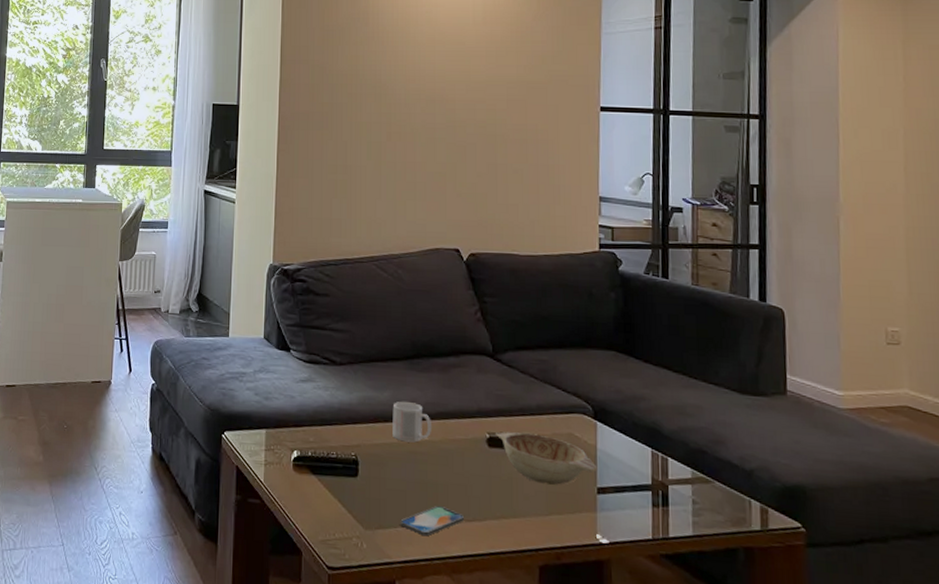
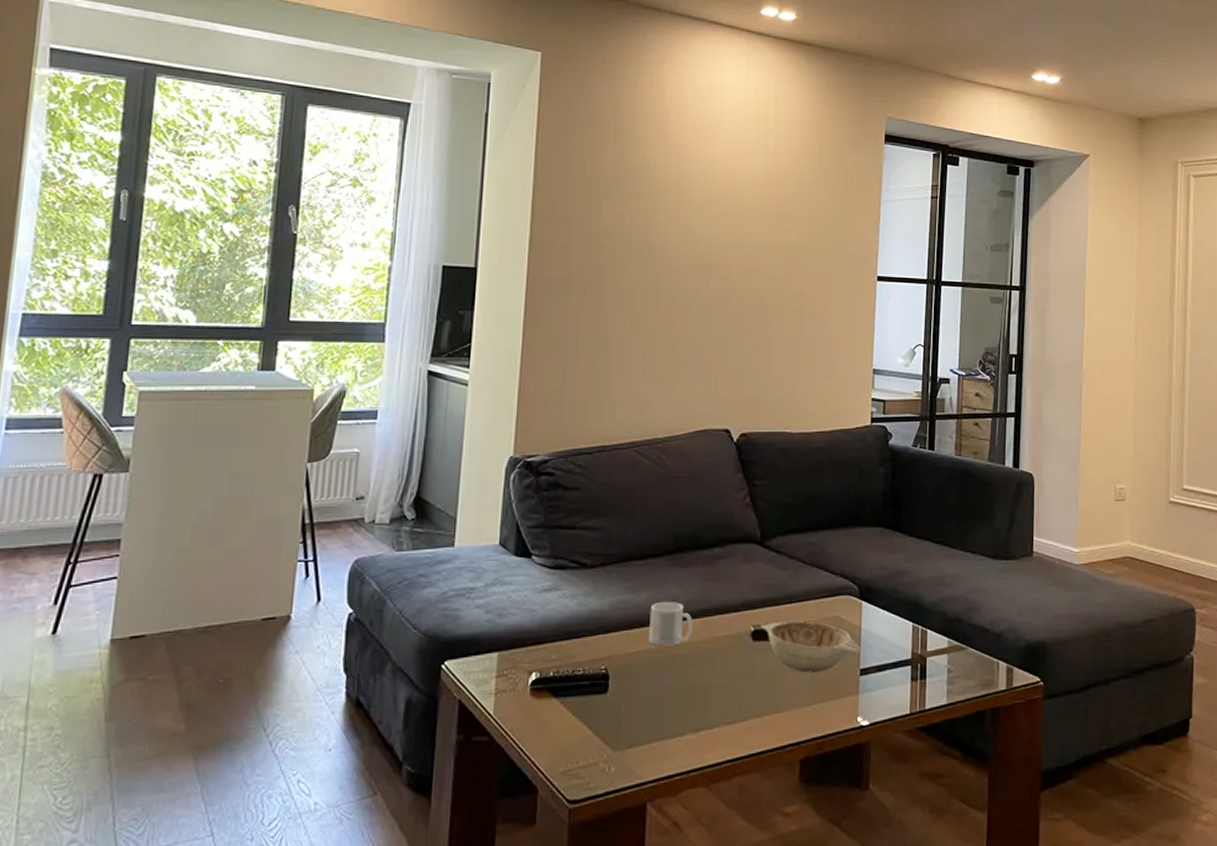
smartphone: present [400,505,465,537] -> none [654,711,725,748]

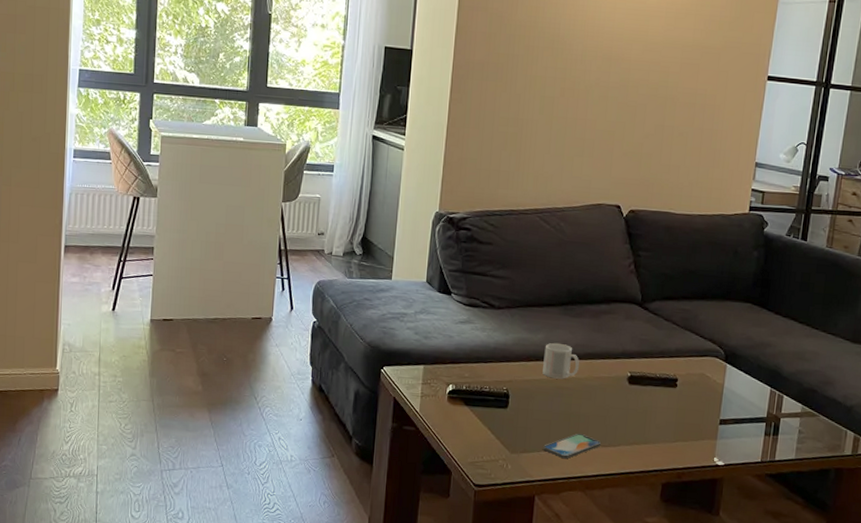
smartphone: none [654,711,725,748] -> present [543,433,602,459]
decorative bowl: present [761,621,861,673] -> none [636,371,722,417]

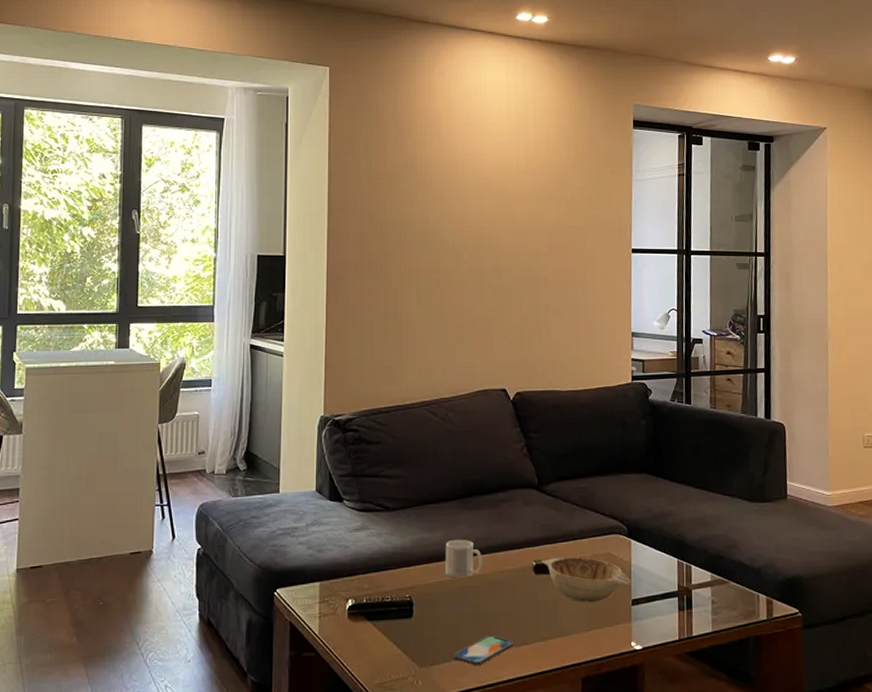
decorative bowl: none [636,371,722,417] -> present [542,557,632,602]

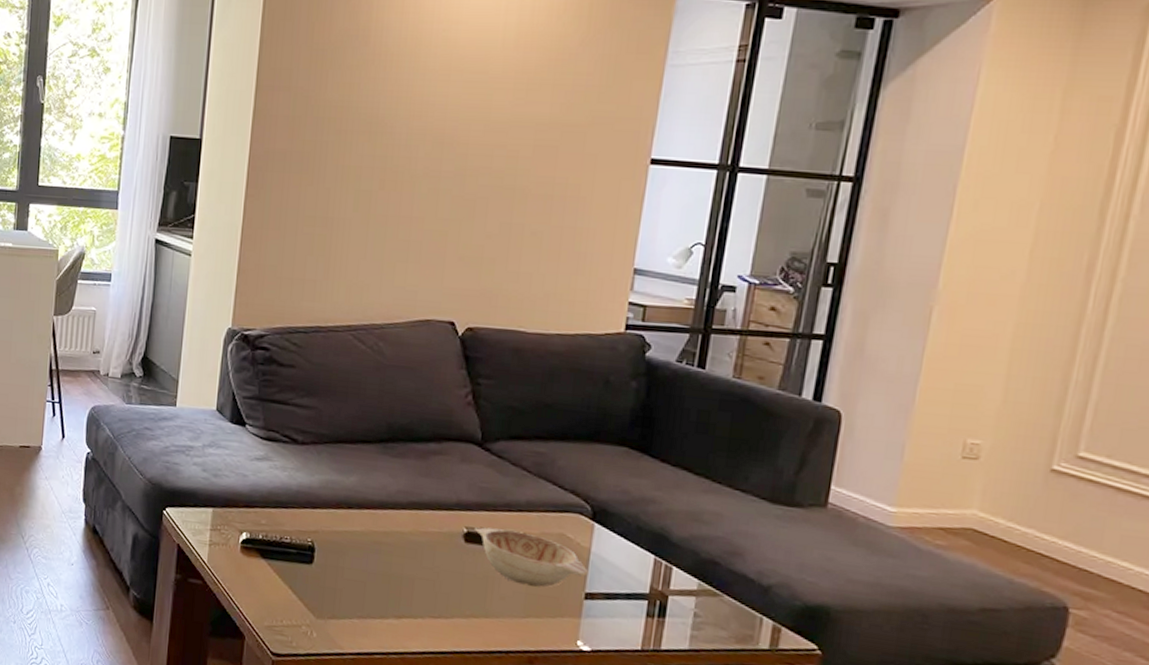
mug: present [445,539,482,578] -> none [356,487,402,532]
smartphone: present [454,634,514,666] -> none [356,599,430,630]

